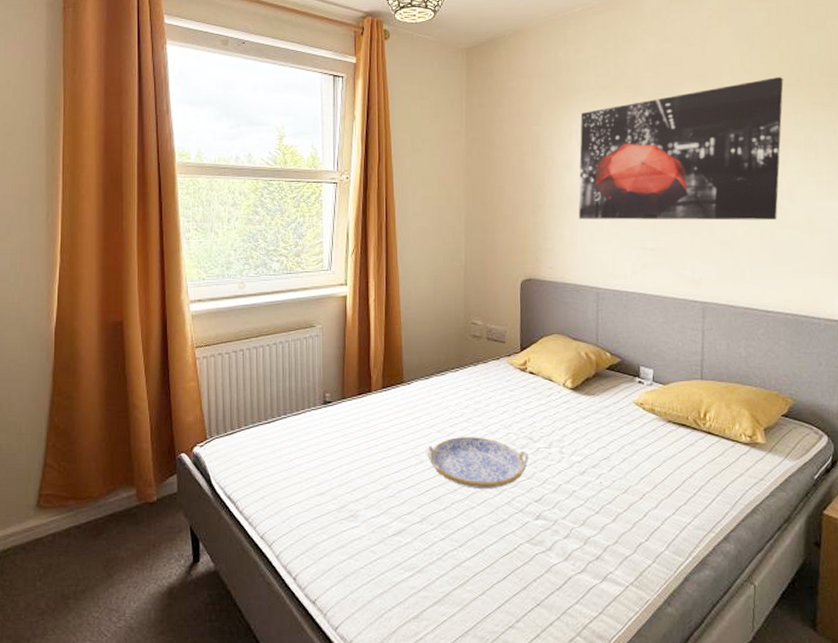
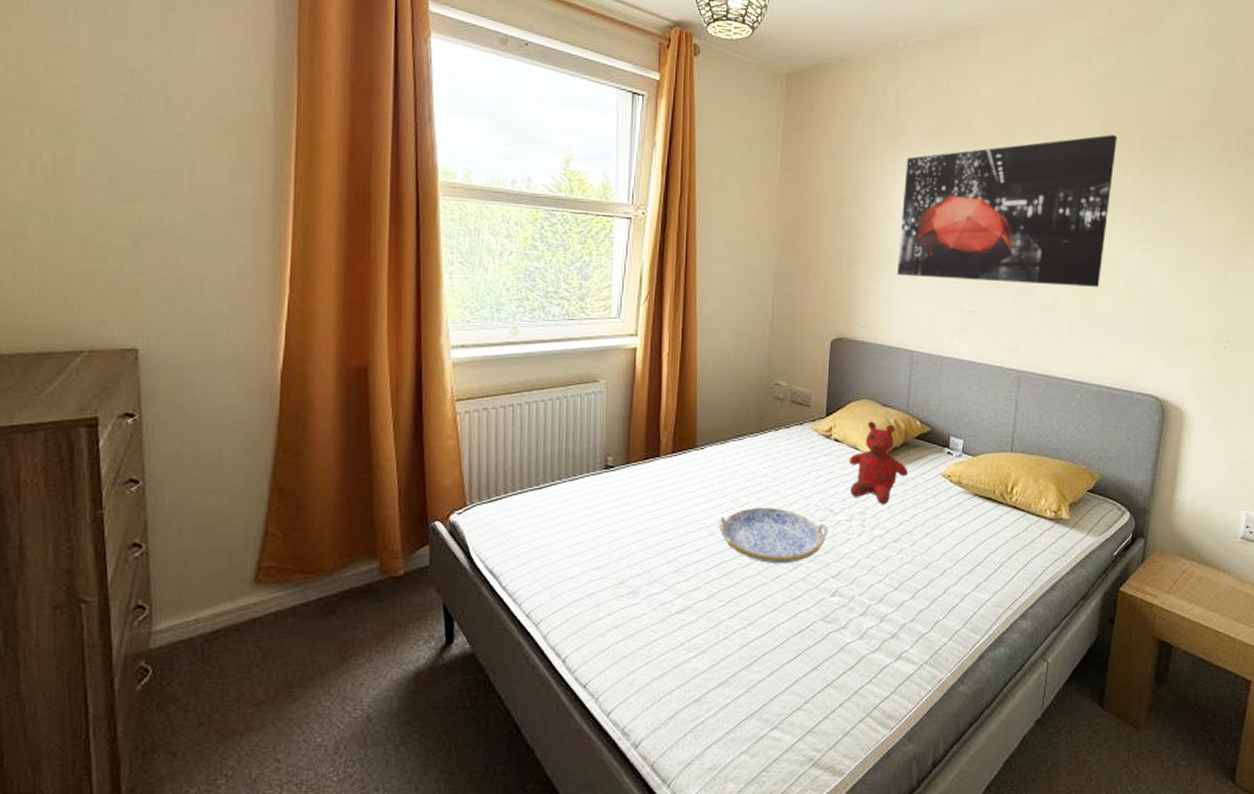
teddy bear: none [544,354,602,433] -> present [848,421,909,505]

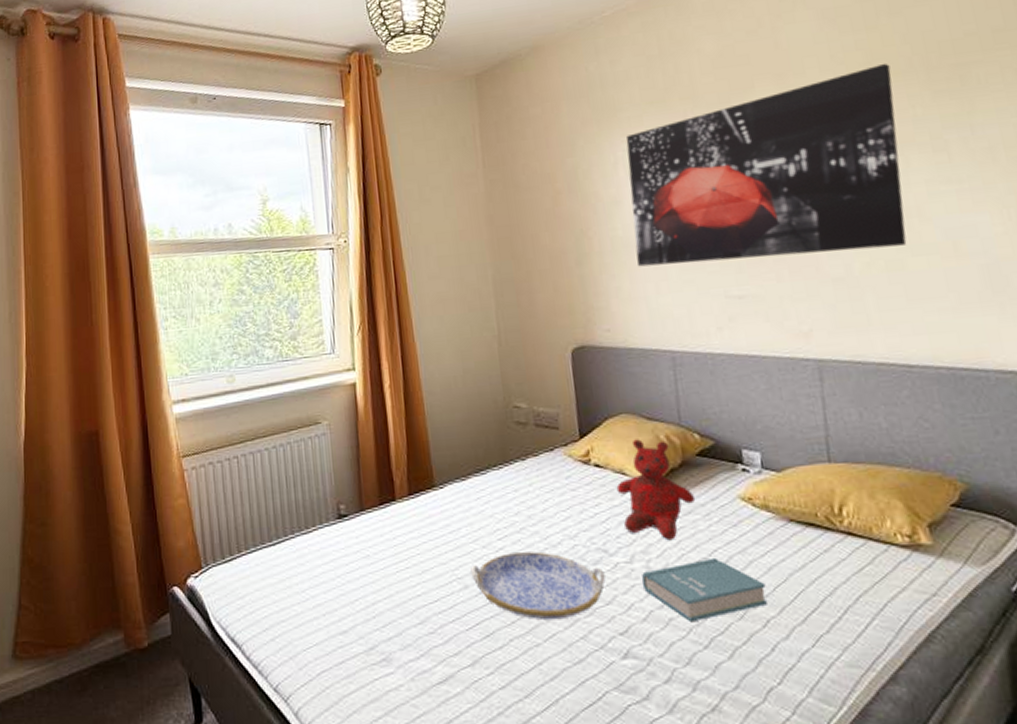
book: none [856,520,948,570] -> present [641,557,767,623]

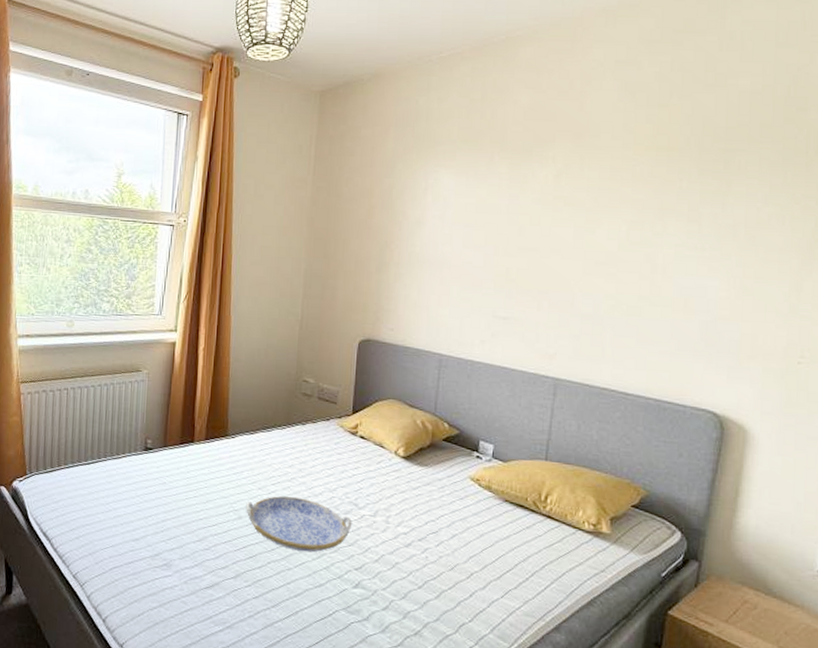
teddy bear: present [616,439,696,541] -> none [374,421,435,504]
wall art: present [625,63,907,267] -> none [427,138,670,296]
book: present [641,557,767,623] -> none [379,521,476,568]

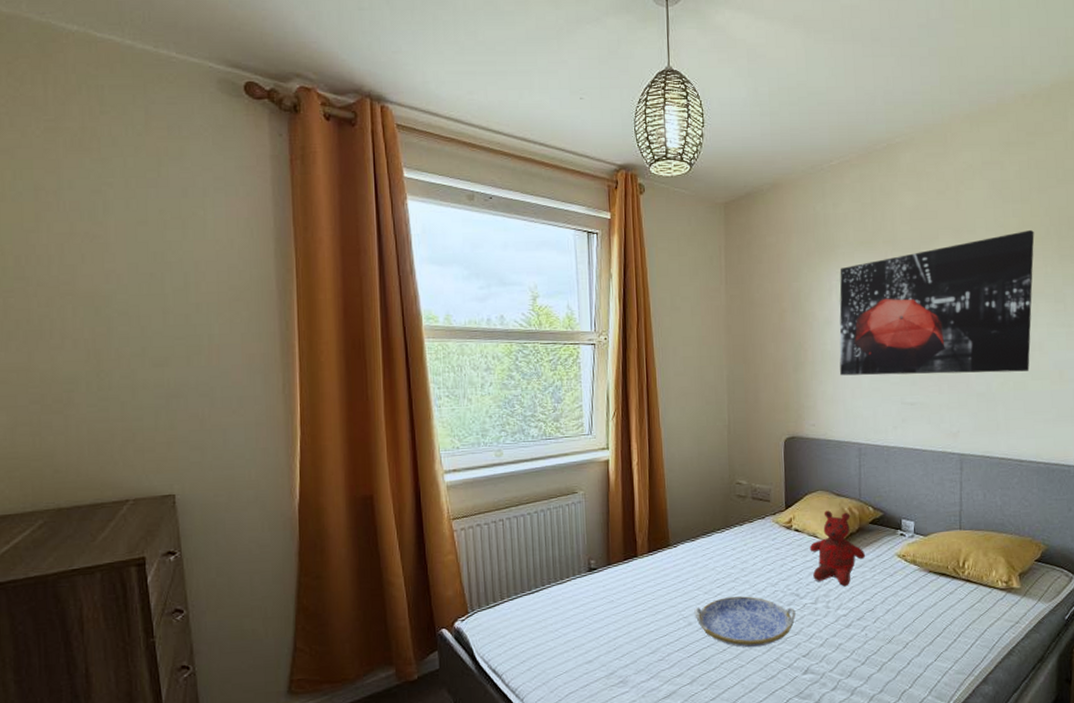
teddy bear: none [374,421,435,504] -> present [809,510,866,587]
wall art: none [427,138,670,296] -> present [839,229,1035,376]

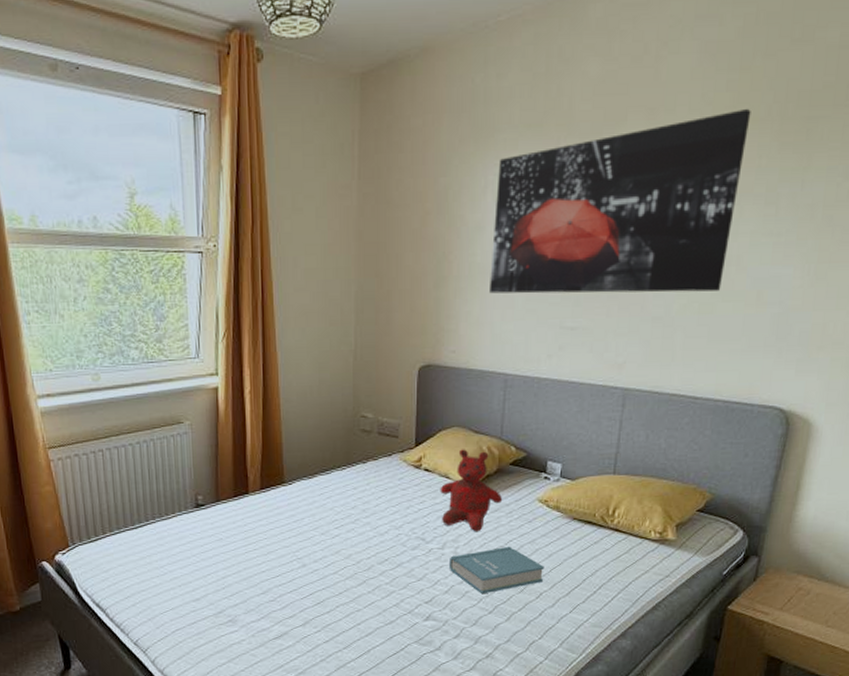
serving tray: present [694,596,796,648] -> none [309,539,420,592]
book: none [822,598,908,646] -> present [448,546,545,595]

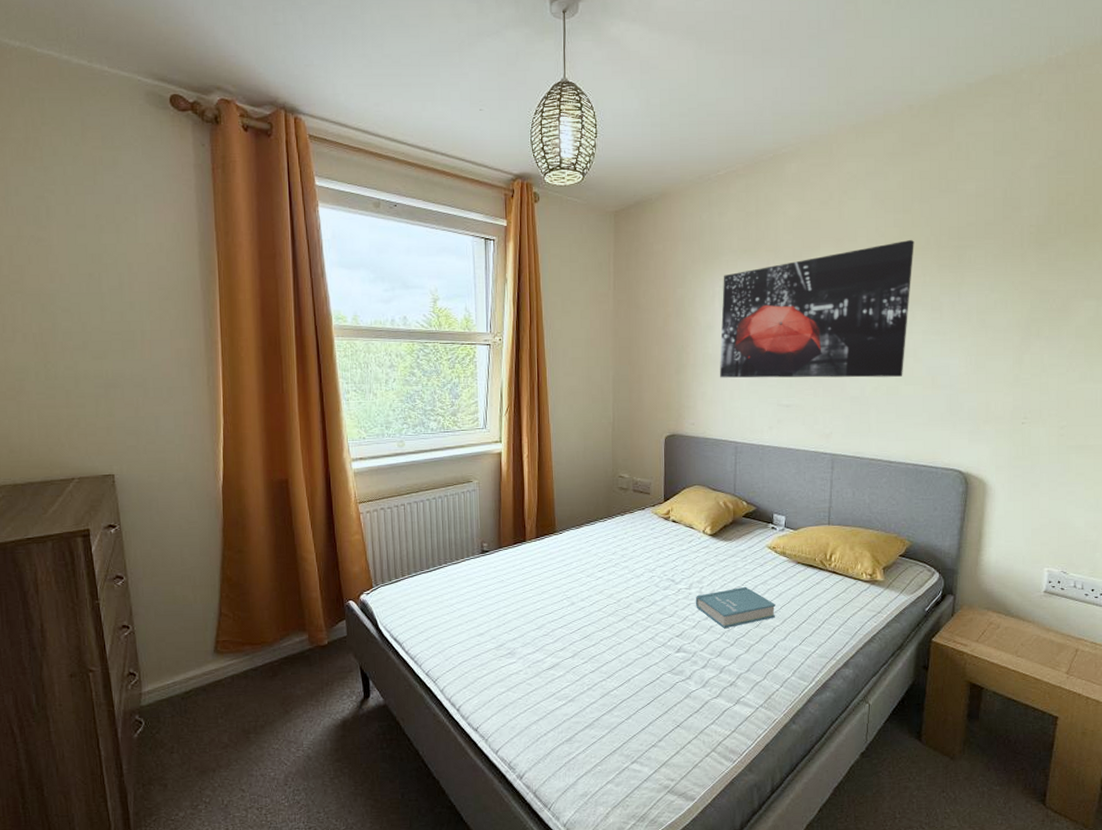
teddy bear: present [440,449,503,532] -> none [685,504,738,575]

